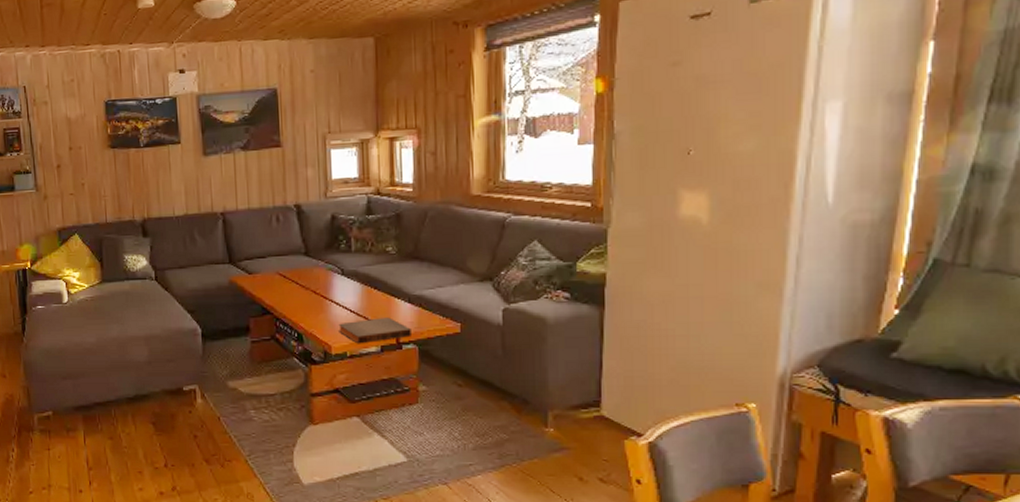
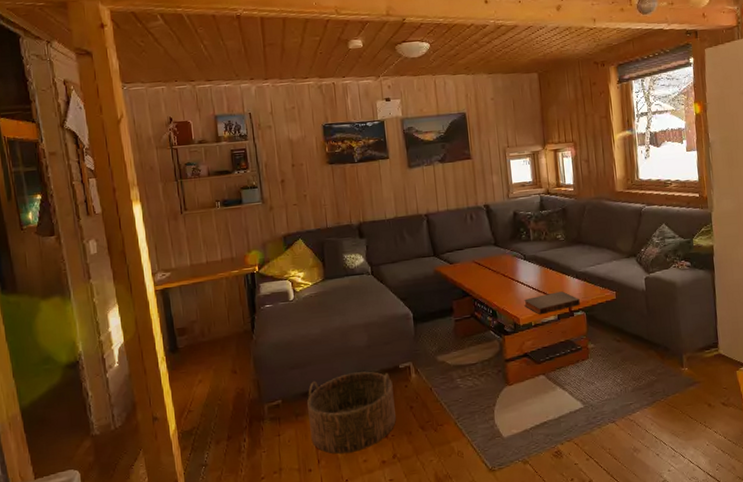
basket: none [79,390,177,478] -> present [307,371,396,454]

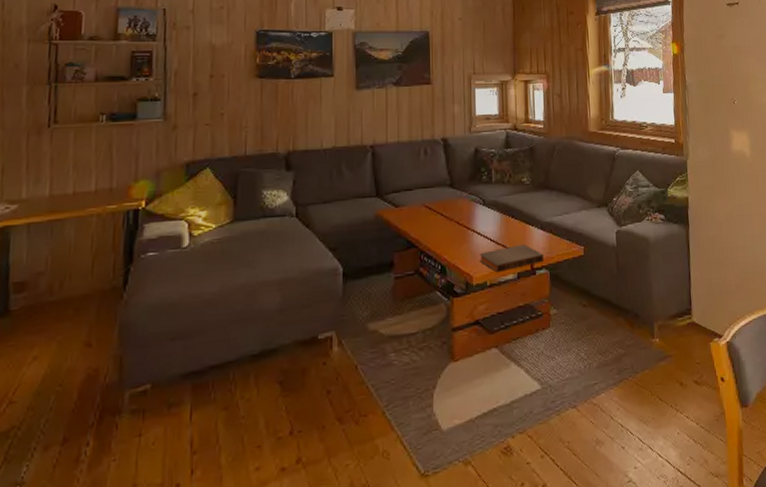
basket: present [307,371,396,454] -> none [185,343,307,460]

